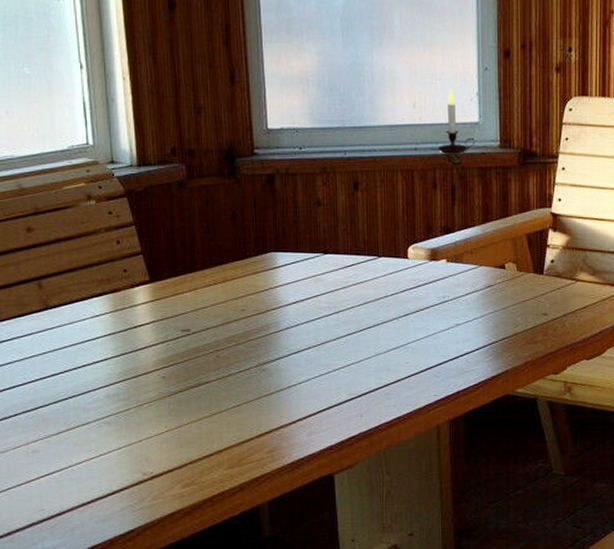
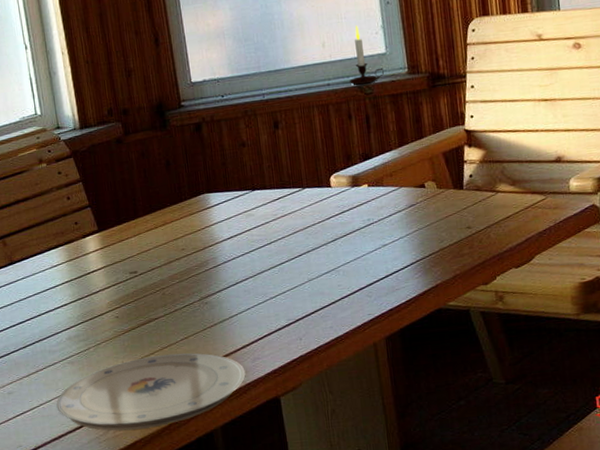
plate: none [87,421,300,500] -> present [56,352,246,431]

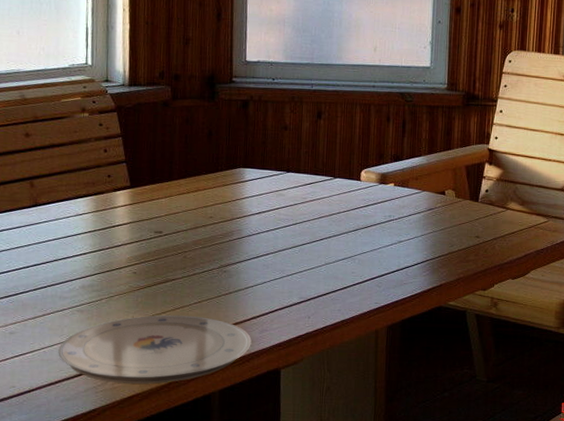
candle: present [350,25,384,86] -> none [393,37,426,93]

